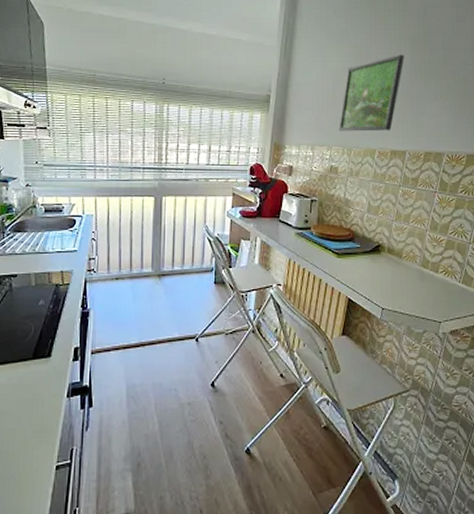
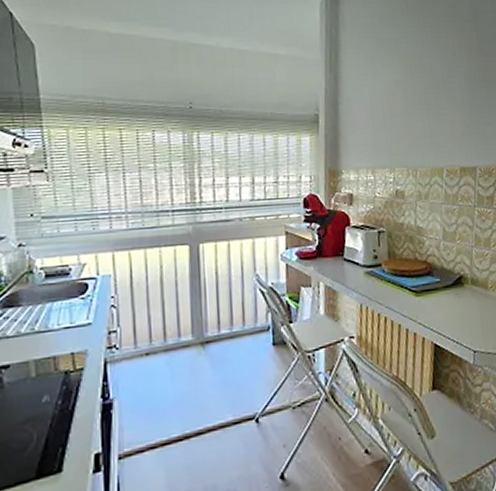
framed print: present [338,54,405,132] -> none [399,63,462,150]

